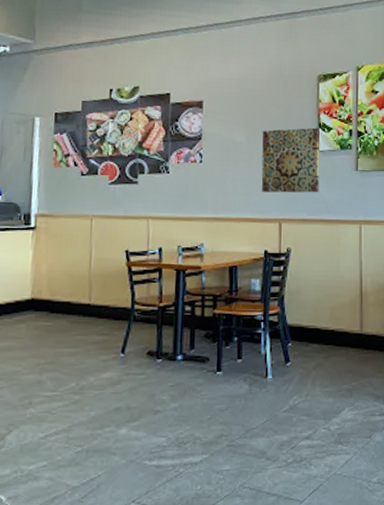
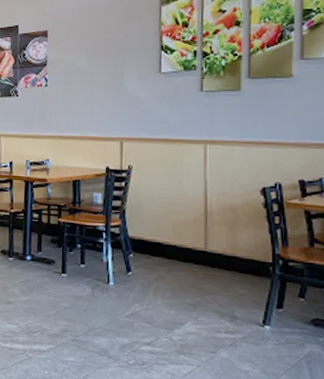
wall art: present [261,127,320,193] -> none [103,50,162,114]

